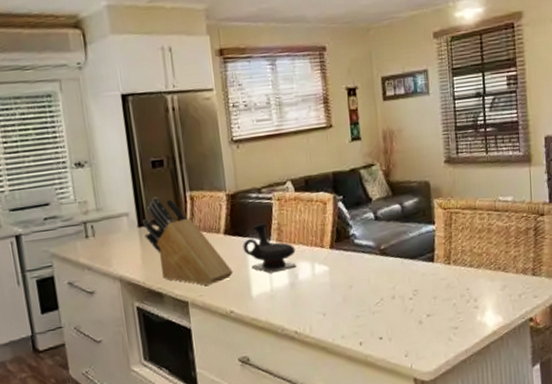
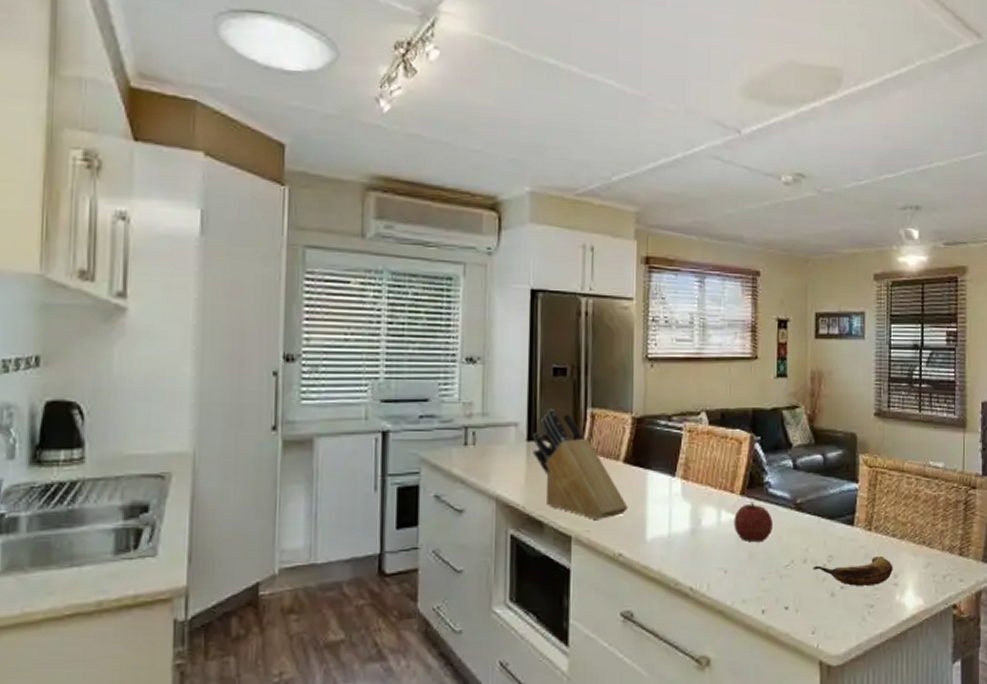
teapot: present [243,223,296,274] -> none [643,456,702,515]
fruit: none [326,253,362,287] -> present [734,502,773,543]
banana: none [400,285,473,313] -> present [812,556,893,586]

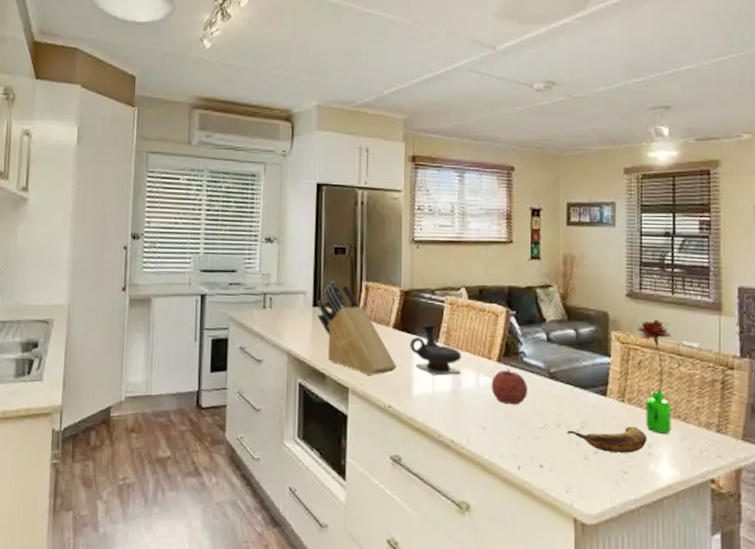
teapot: none [643,456,702,515] -> present [410,324,462,376]
flower: none [884,440,926,562] -> present [637,319,681,434]

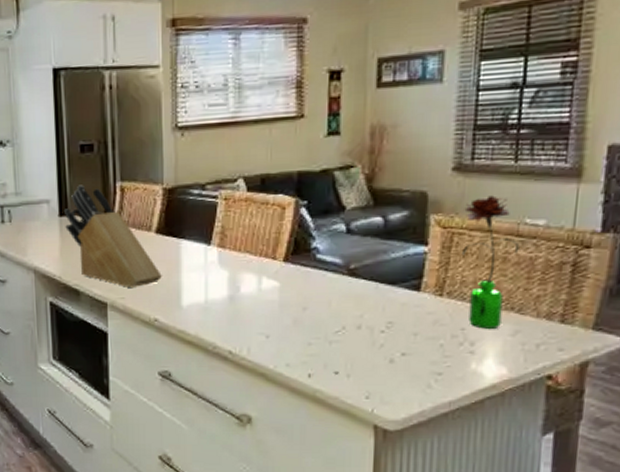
teapot: present [410,324,462,376] -> none [177,224,240,283]
fruit: present [491,369,527,405] -> none [276,268,321,309]
banana: present [566,427,647,453] -> none [368,323,469,353]

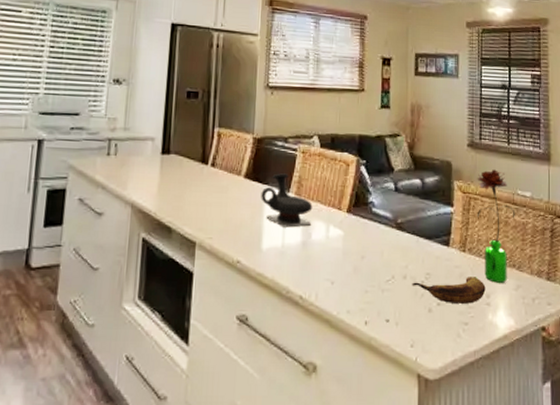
knife block: present [64,185,162,289] -> none [166,127,247,229]
teapot: none [177,224,240,283] -> present [261,173,313,228]
banana: none [368,323,469,353] -> present [412,277,486,304]

